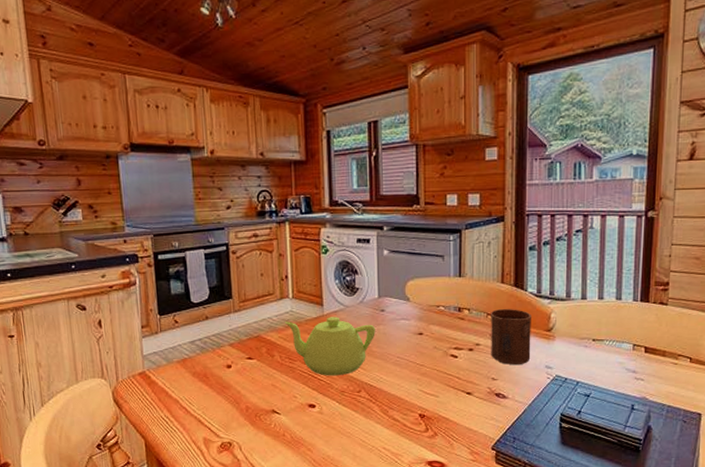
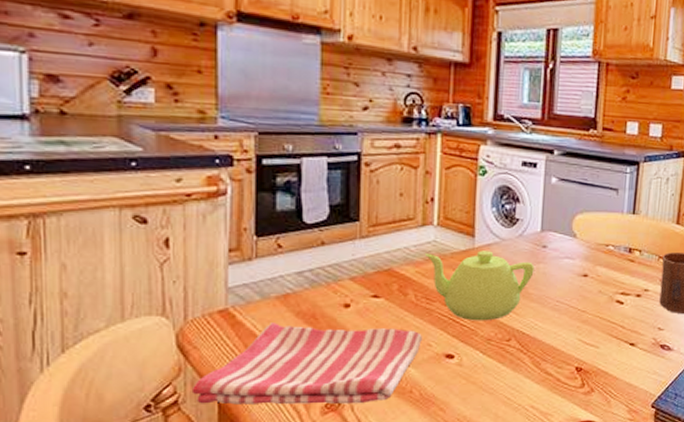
dish towel: none [126,381,289,445] -> present [191,323,422,405]

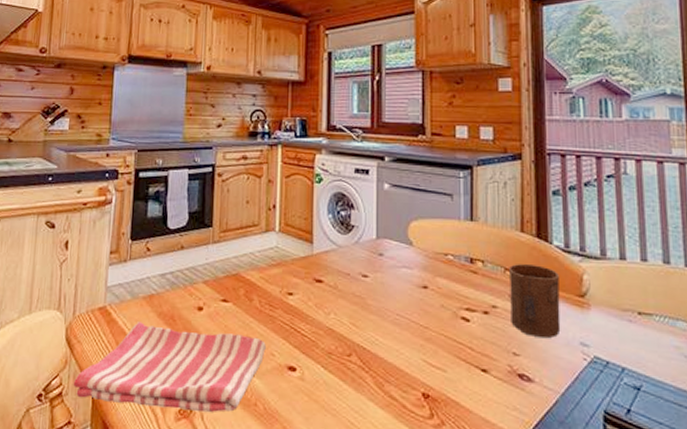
teapot: present [424,250,534,321] -> none [267,257,372,333]

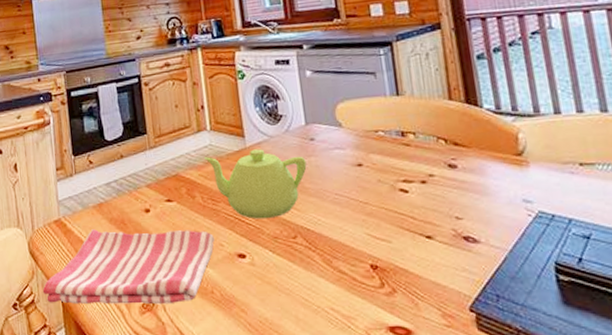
teapot: none [267,257,372,333] -> present [203,149,307,219]
cup: present [508,264,561,339] -> none [440,130,501,200]

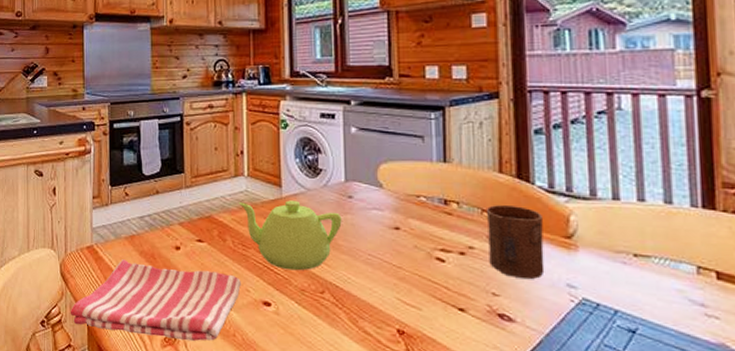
cup: none [440,130,501,200] -> present [485,205,545,280]

